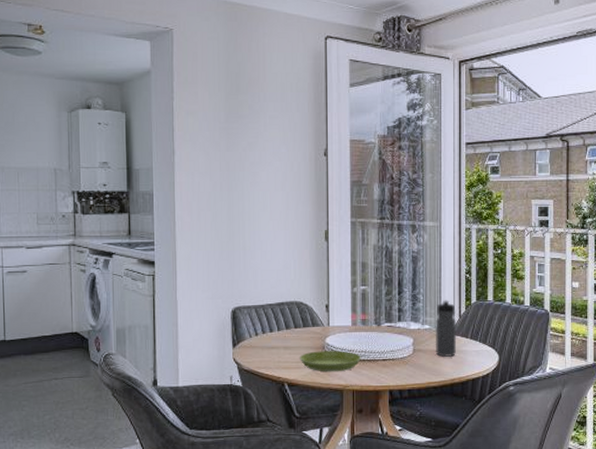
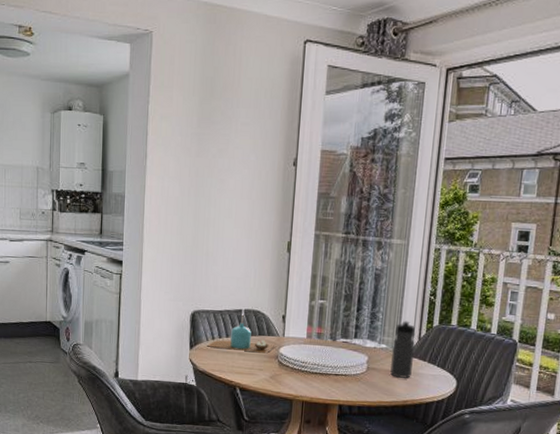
candle: none [251,300,320,345] -> present [207,307,274,354]
saucer: present [300,350,361,372] -> none [253,359,313,382]

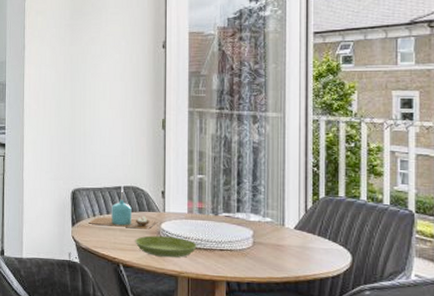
saucer: none [253,359,313,382] -> present [135,235,197,258]
water bottle: present [390,320,416,379] -> none [277,193,303,254]

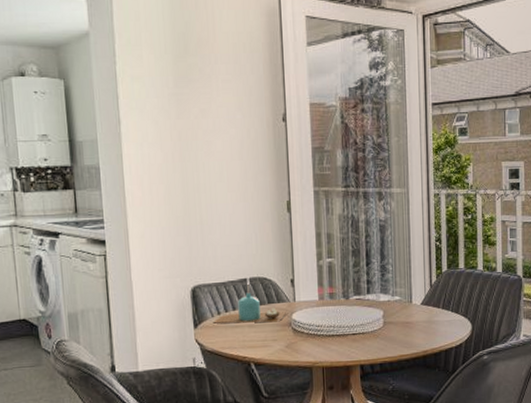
saucer: present [135,235,197,258] -> none [265,326,330,350]

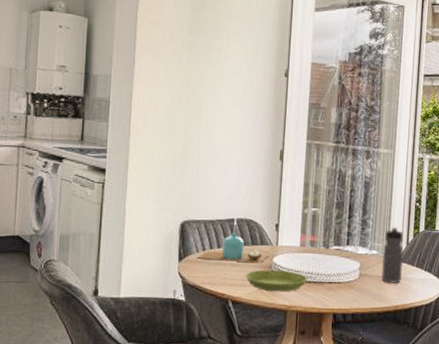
saucer: none [265,326,330,350] -> present [245,270,307,292]
water bottle: none [405,269,428,329] -> present [381,226,404,284]

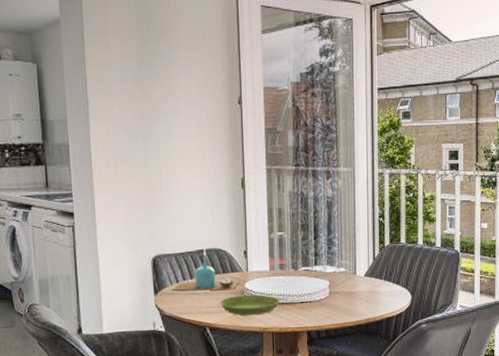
water bottle: present [381,226,404,284] -> none [350,243,371,299]

